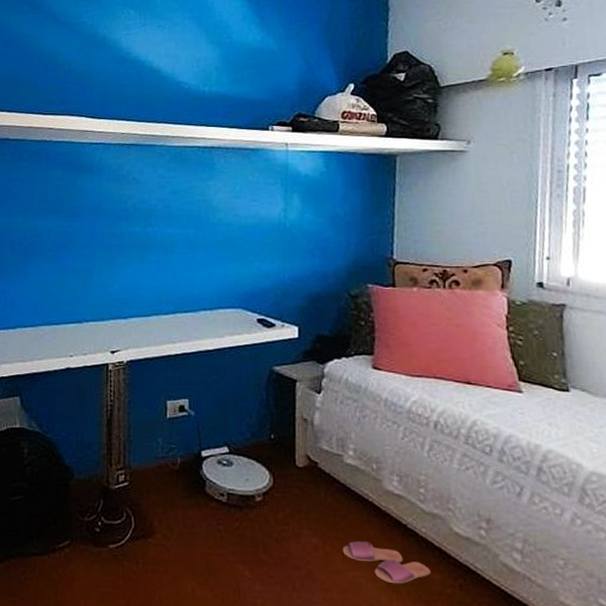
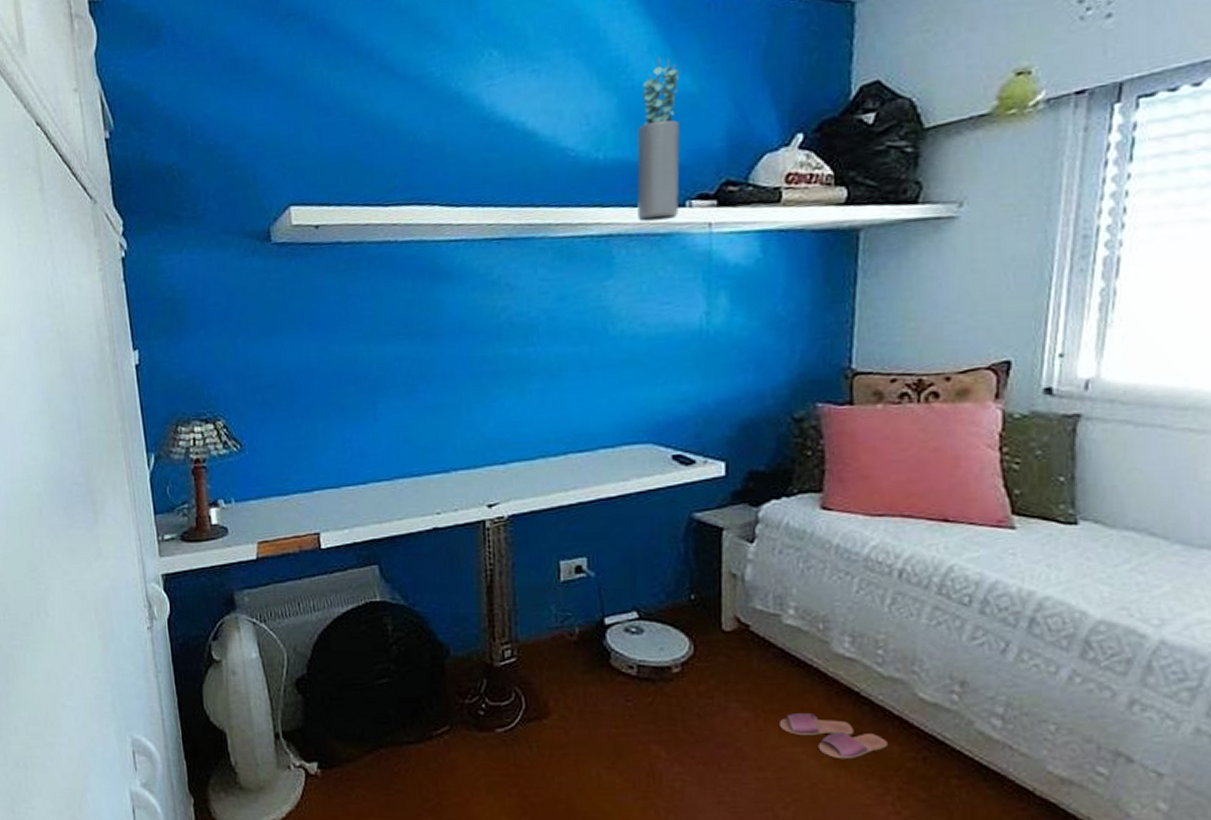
vase: none [233,24,265,140] -> present [636,57,680,222]

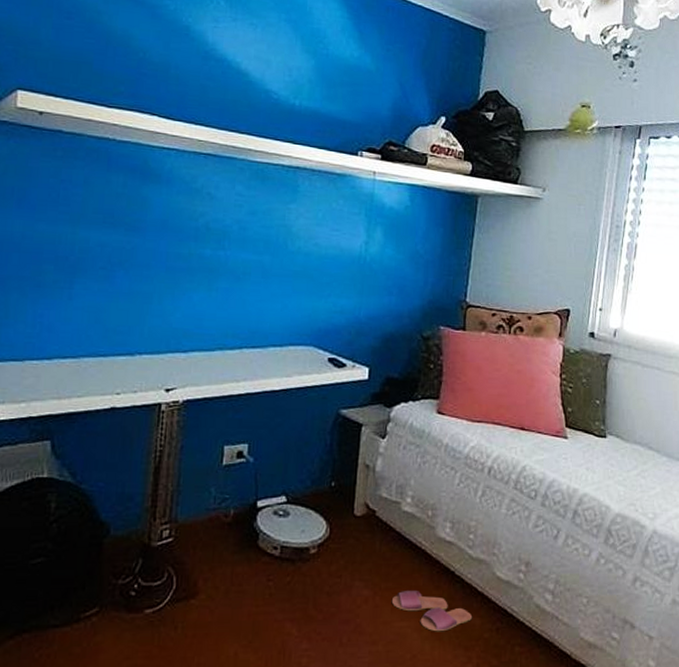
vase: present [636,57,680,222] -> none [321,37,363,164]

